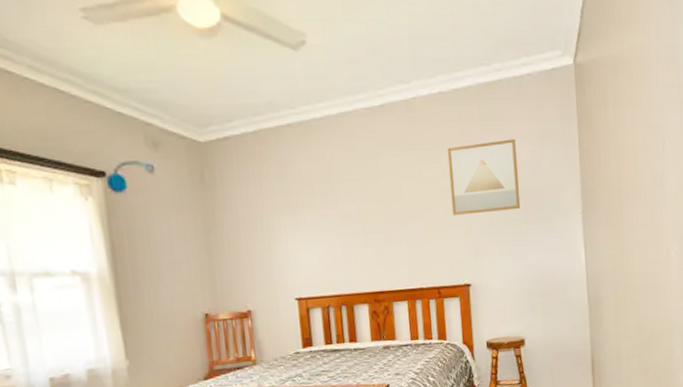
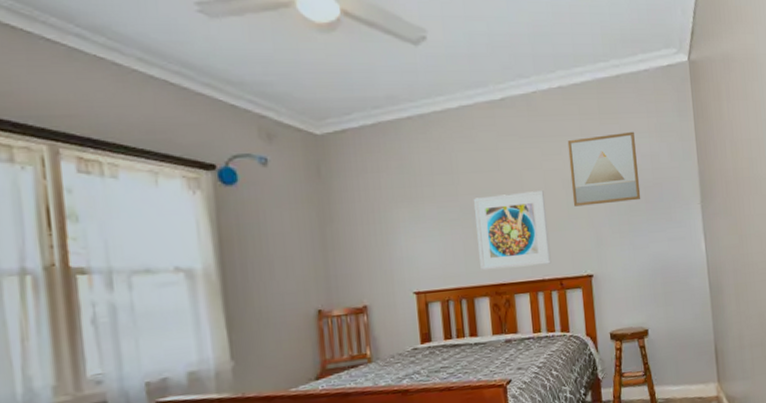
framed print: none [352,199,430,278] -> present [473,190,551,270]

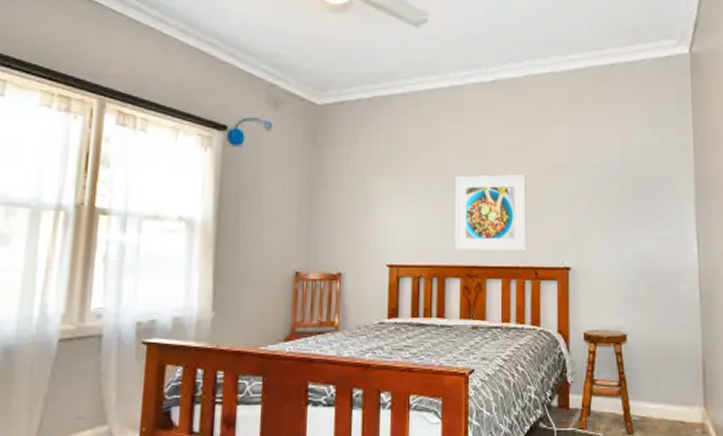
wall art: present [567,131,641,207] -> none [555,121,629,194]

